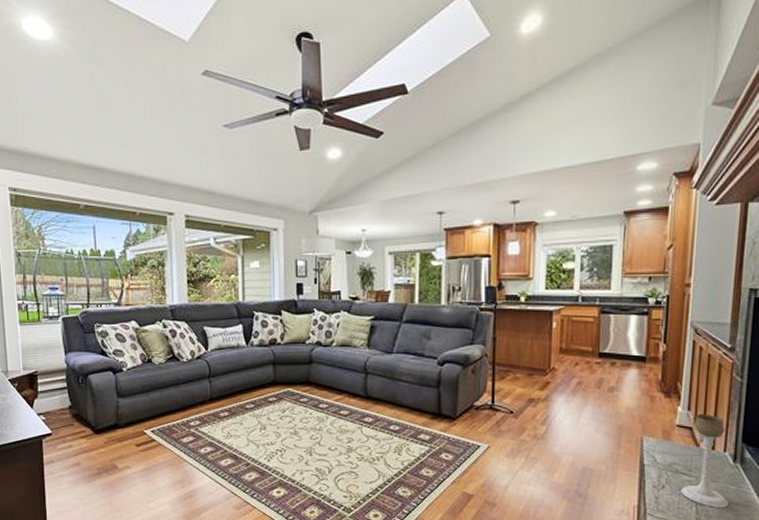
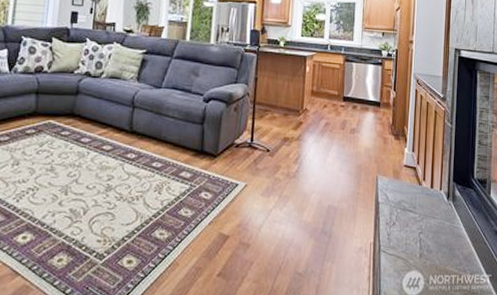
candle holder: present [680,413,729,508] -> none [408,154,445,243]

